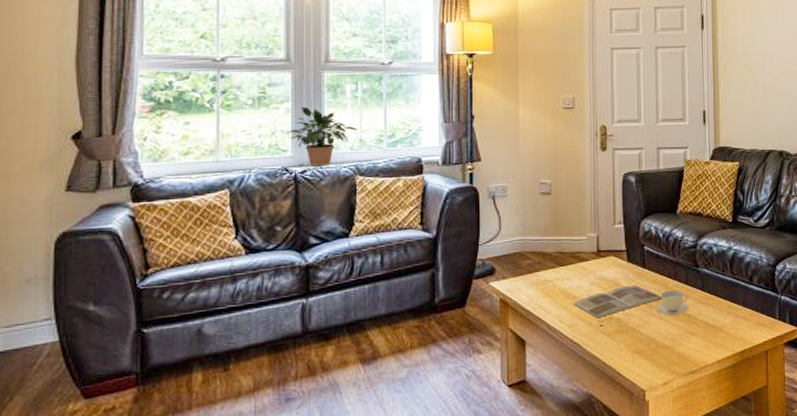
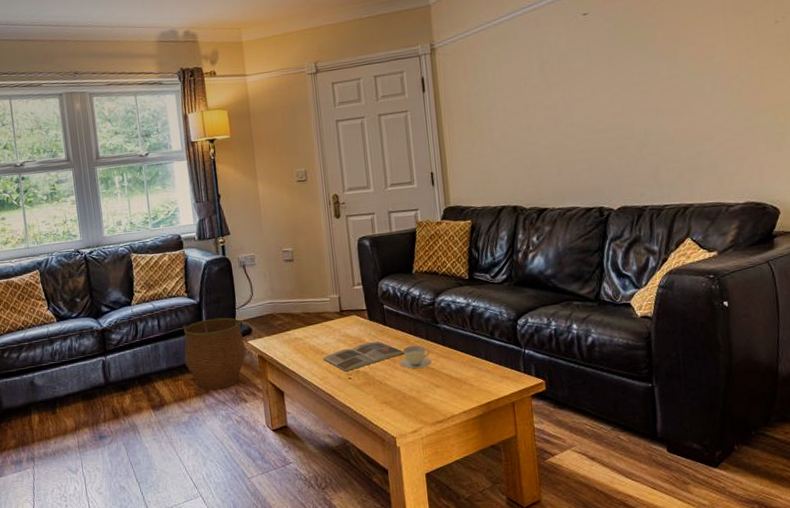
potted plant: present [287,106,357,167] -> none [75,198,128,248]
basket: none [409,254,486,340] -> present [182,317,246,391]

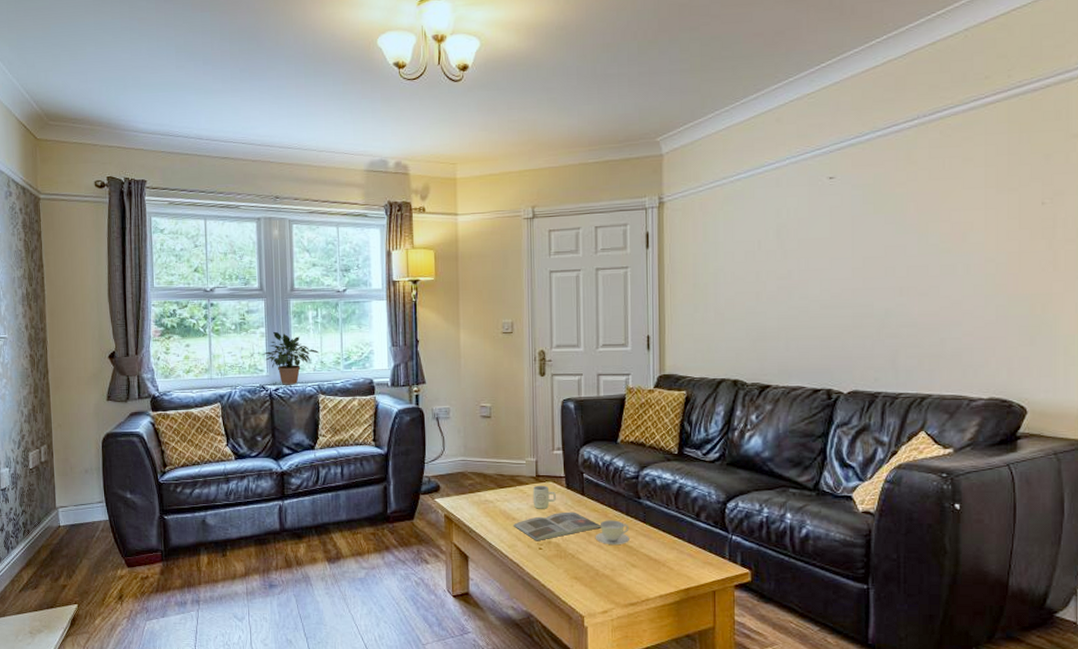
potted plant: none [75,198,128,248] -> present [263,331,319,385]
basket: present [182,317,246,391] -> none [366,471,432,548]
mug: none [338,319,360,342] -> present [532,485,556,509]

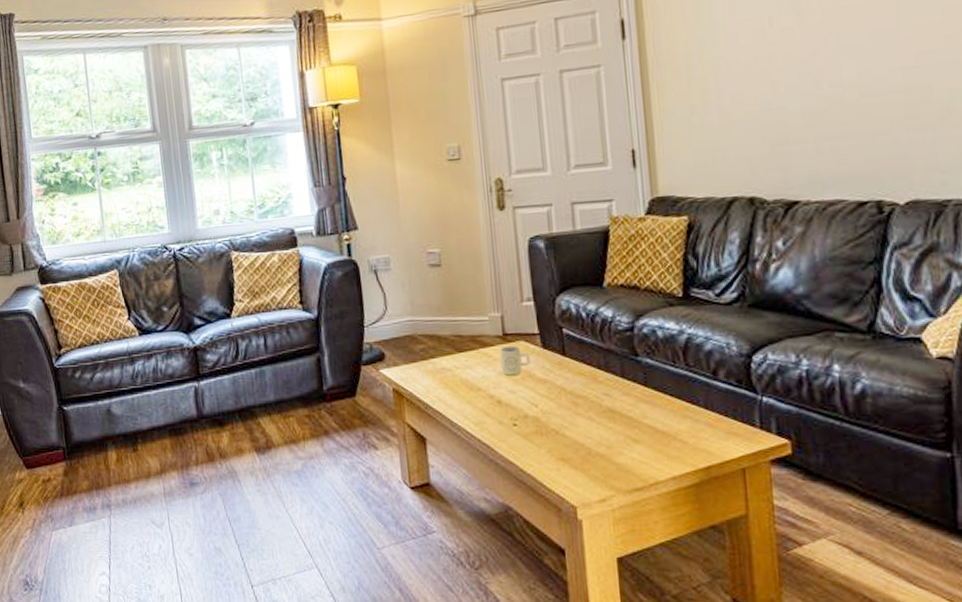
potted plant: present [263,331,319,385] -> none [162,179,227,243]
magazine: present [513,511,602,541] -> none [478,376,591,416]
teacup: present [595,520,630,544] -> none [583,384,628,416]

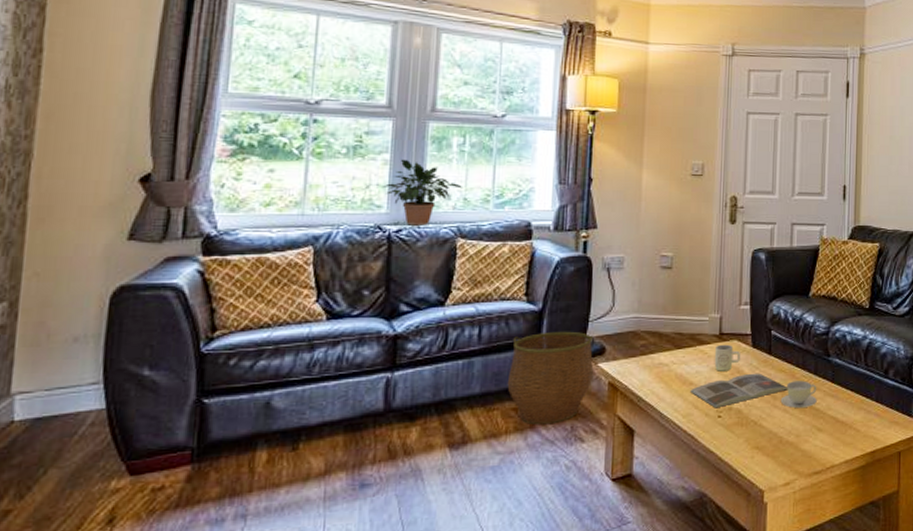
potted plant: none [162,179,227,243] -> present [383,159,462,226]
basket: none [295,337,377,432] -> present [507,331,594,425]
magazine: none [478,376,591,416] -> present [689,373,788,409]
teacup: none [583,384,628,416] -> present [780,380,817,408]

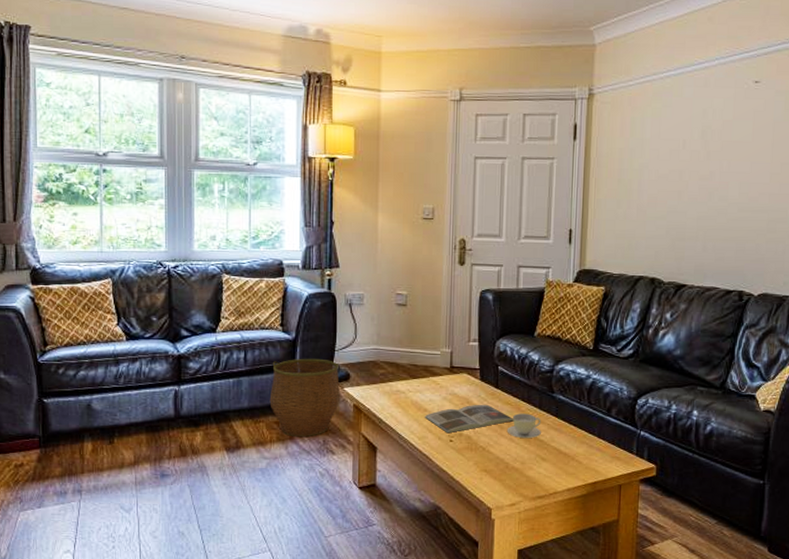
potted plant: present [383,159,462,226] -> none [161,203,224,263]
mug: present [714,344,740,371] -> none [446,376,469,401]

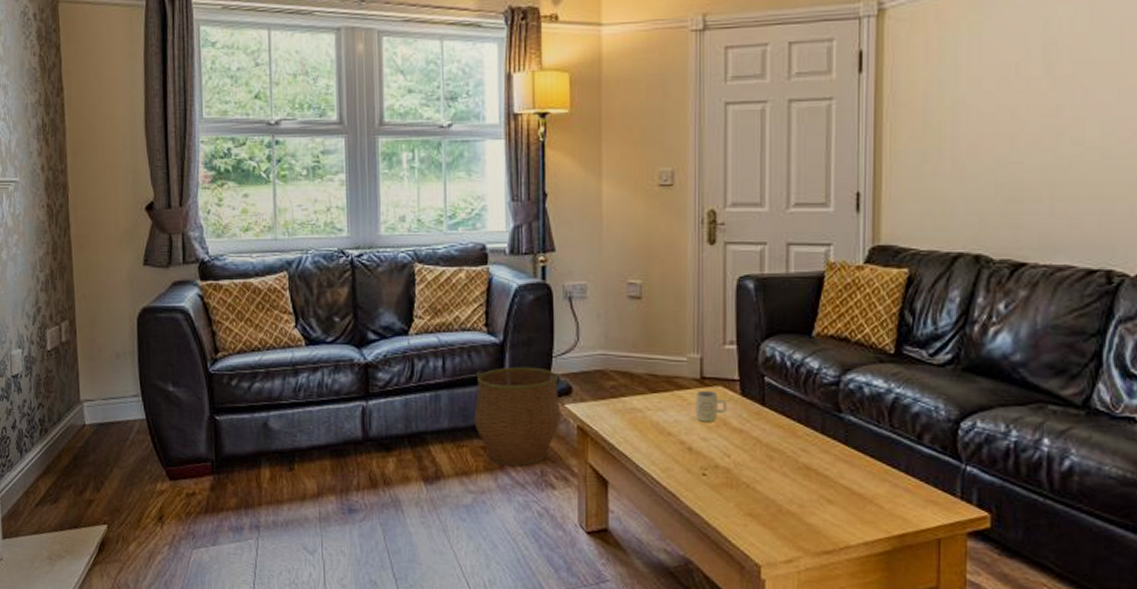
magazine: present [424,404,514,434] -> none [668,426,788,465]
mug: none [446,376,469,401] -> present [695,390,726,422]
teacup: present [506,413,542,438] -> none [778,439,825,473]

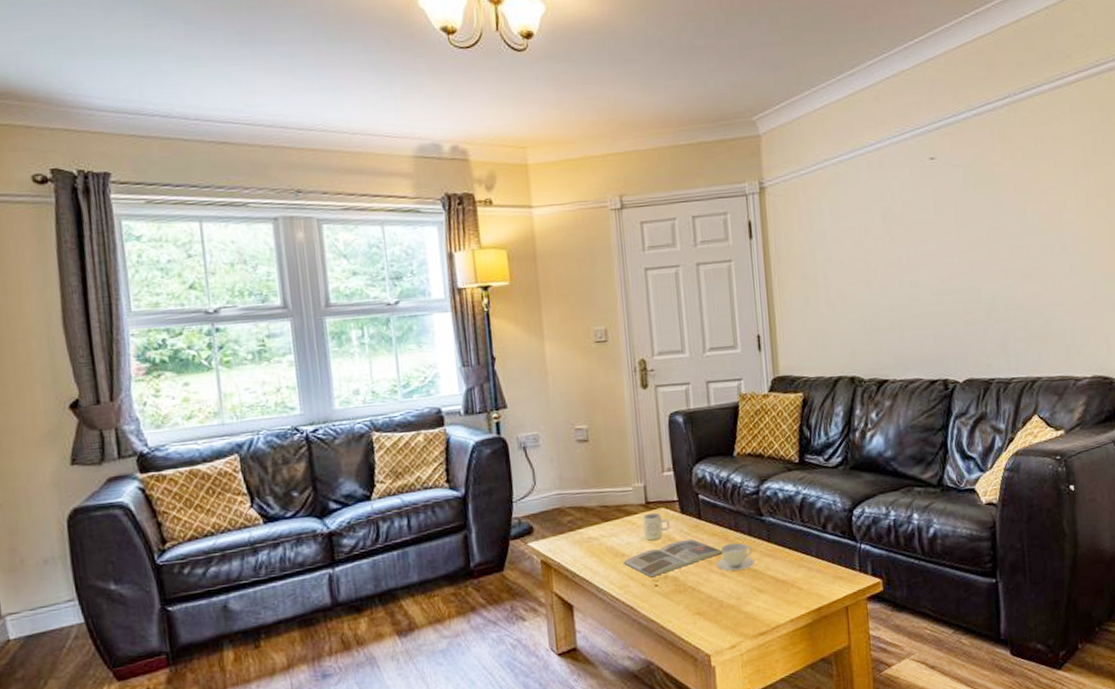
basket: present [474,366,561,467] -> none [441,513,526,608]
magazine: none [668,426,788,465] -> present [622,538,723,578]
teacup: none [778,439,825,473] -> present [716,542,754,571]

